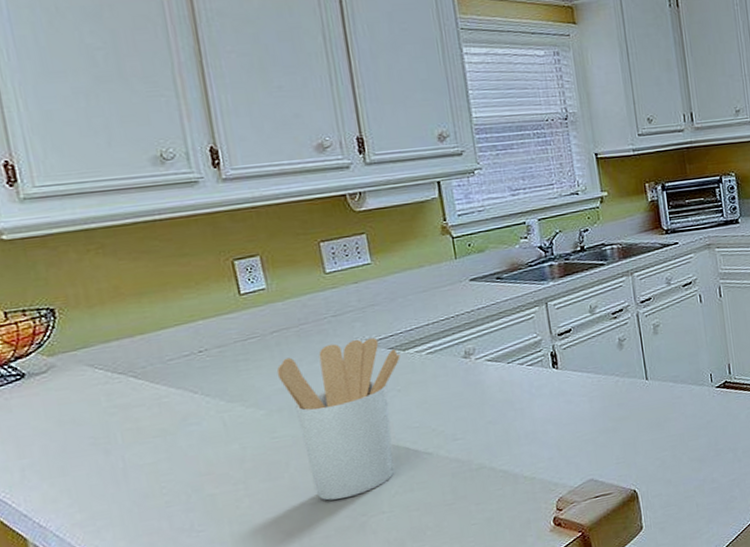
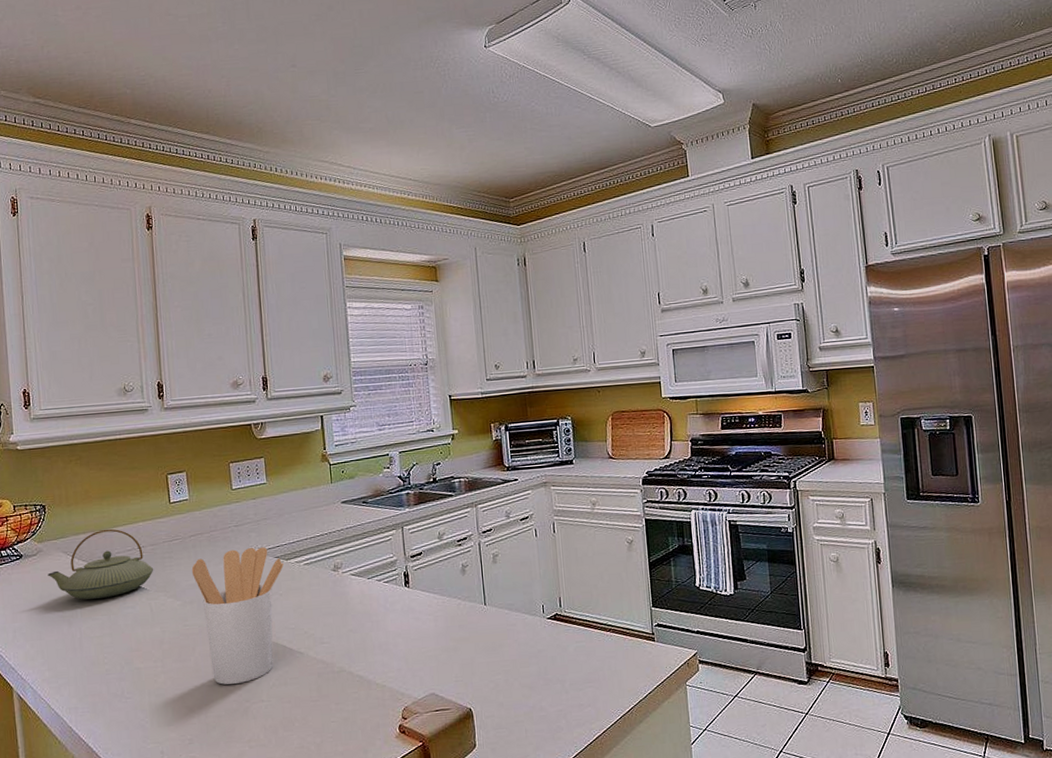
teapot: none [66,331,224,422] -> present [47,528,154,600]

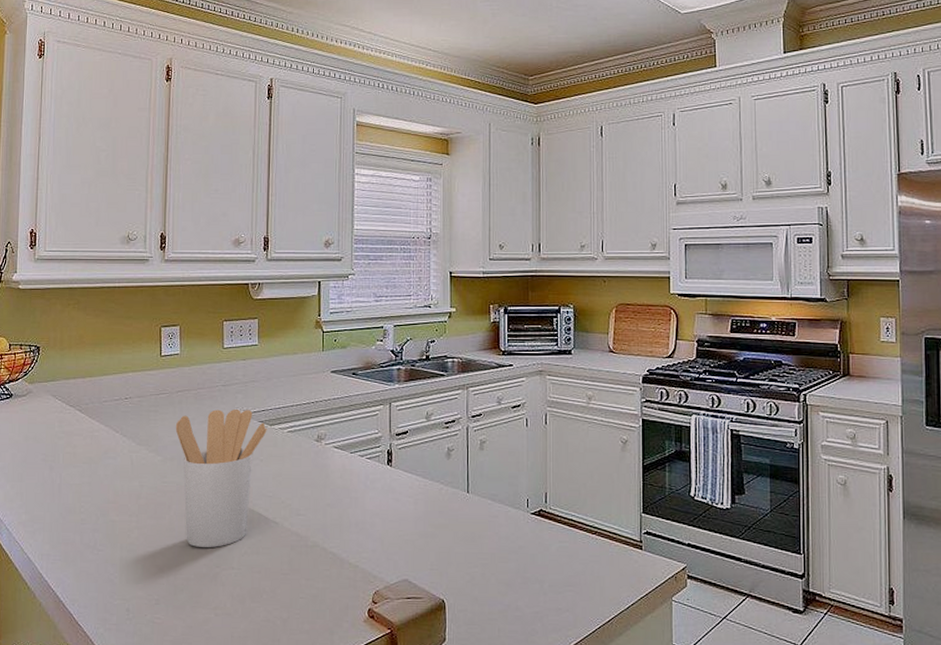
teapot: present [47,528,154,600] -> none [35,376,139,446]

